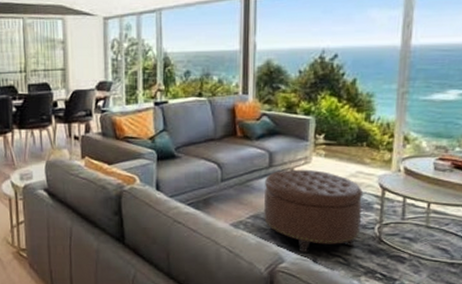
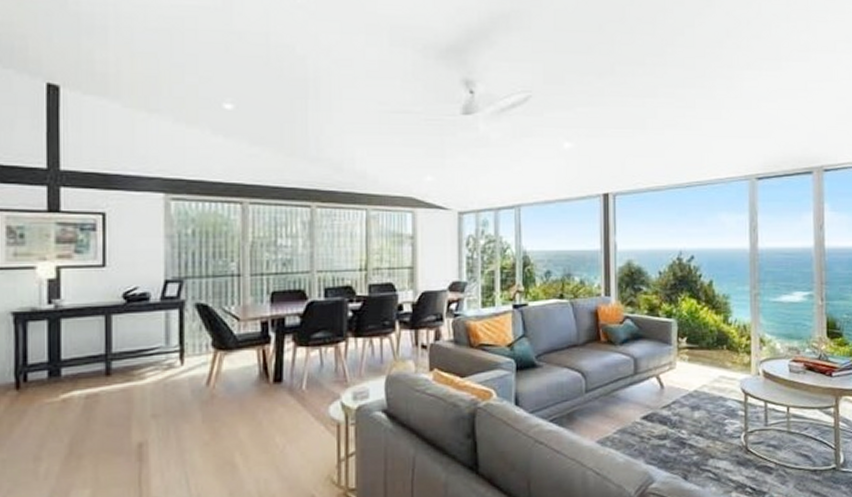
ottoman: present [264,169,363,253] -> none [631,375,727,470]

